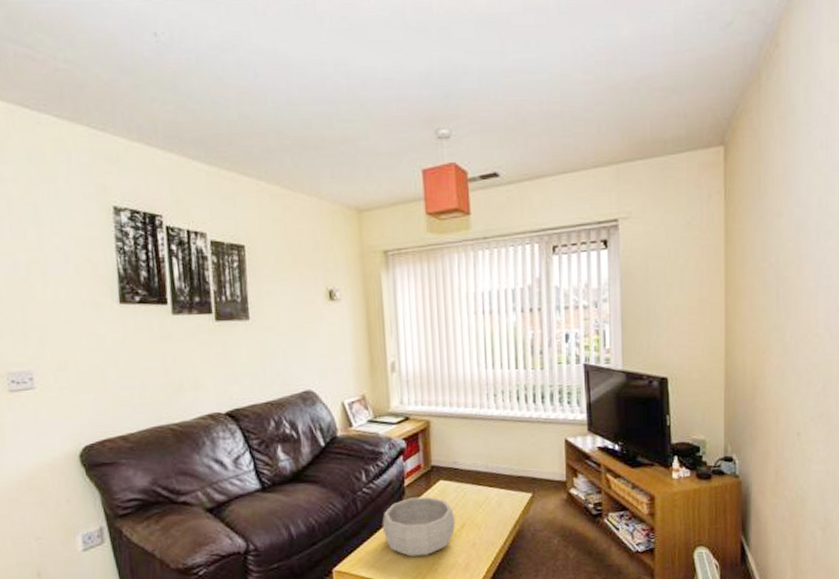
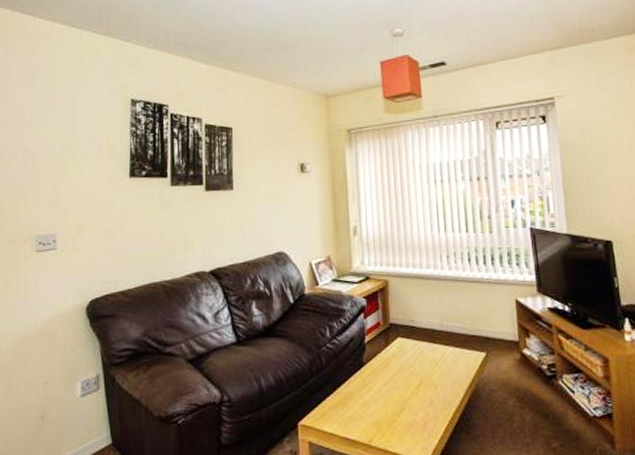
decorative bowl: present [382,496,456,557] -> none [344,353,413,413]

